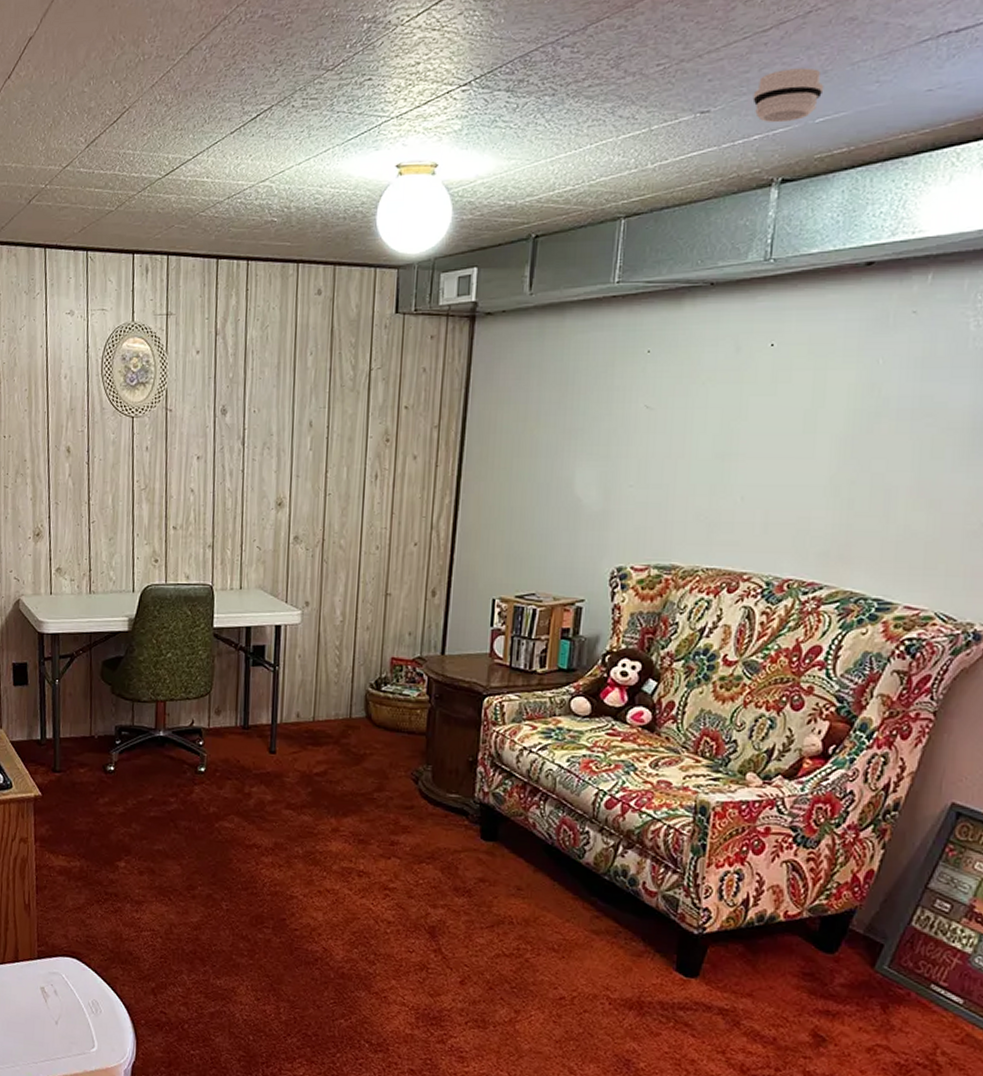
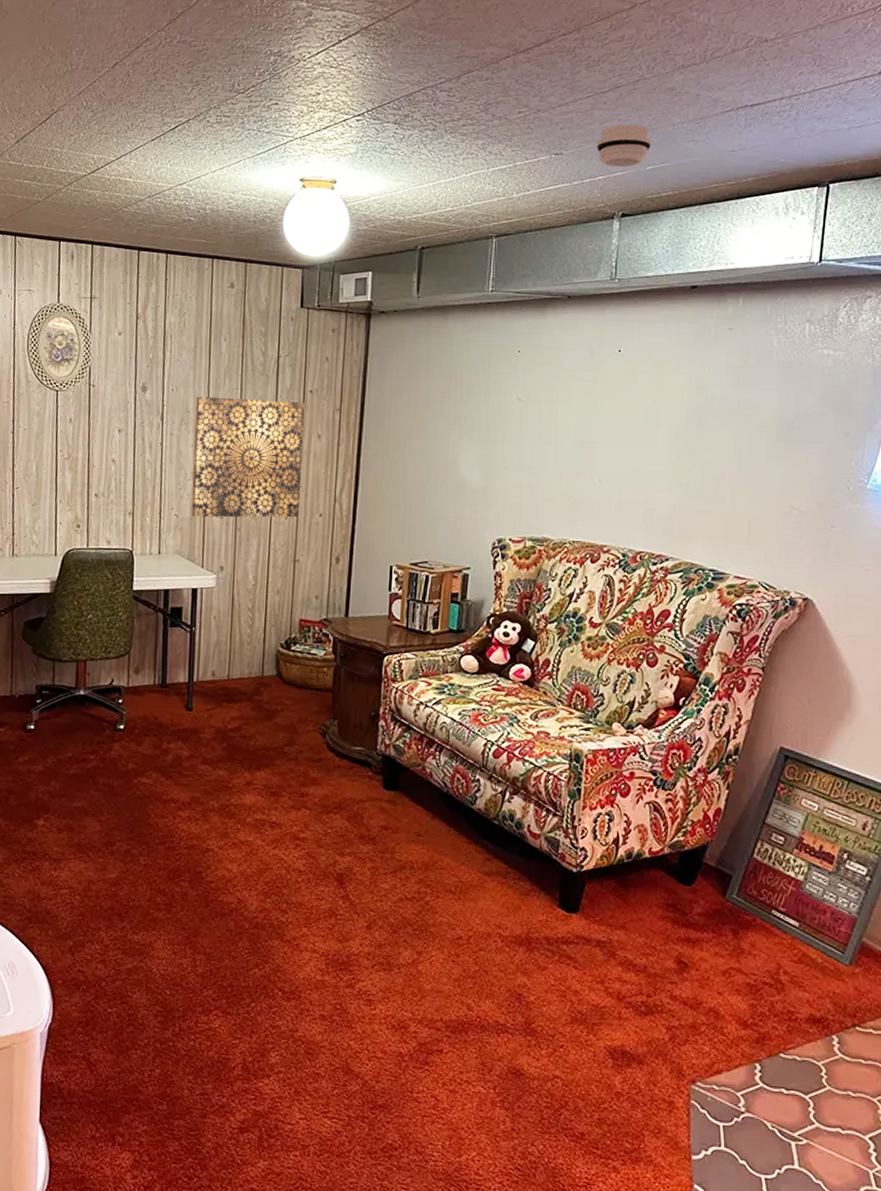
wall art: none [274,417,399,550] -> present [191,396,304,518]

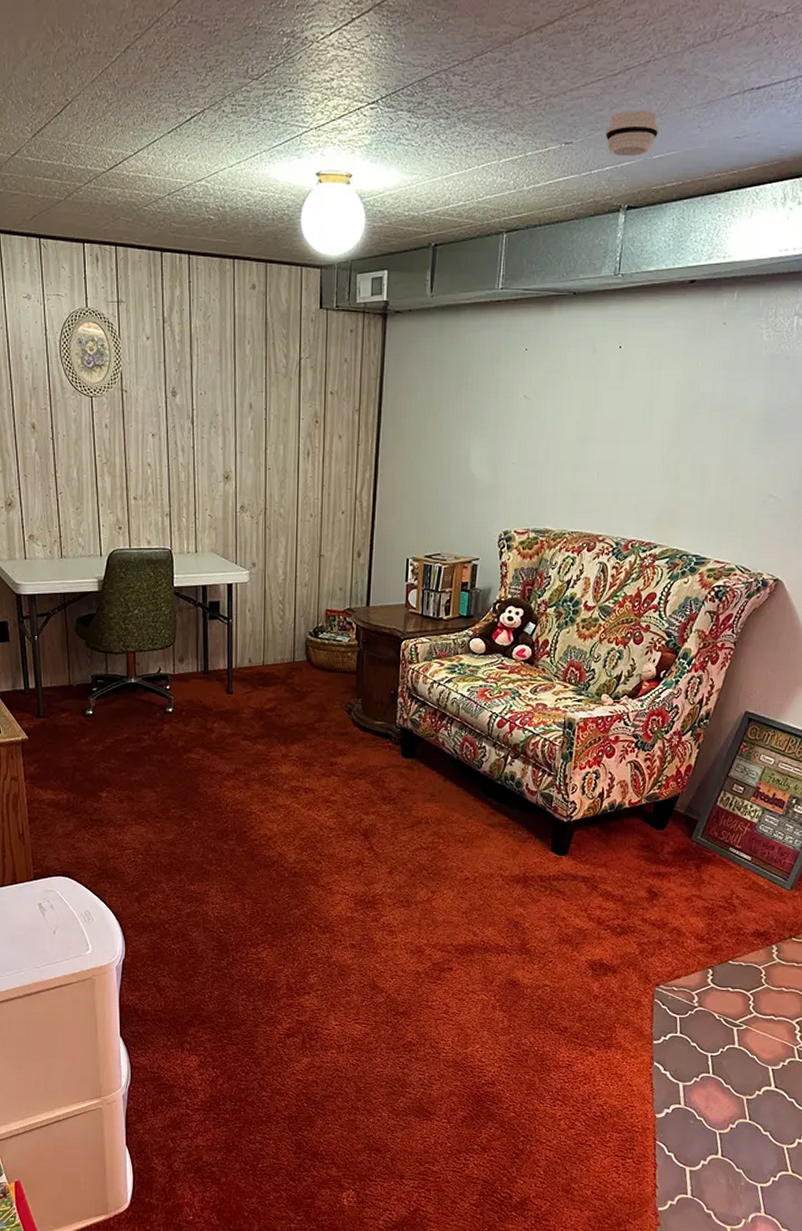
wall art: present [191,396,304,518] -> none [223,400,325,518]

